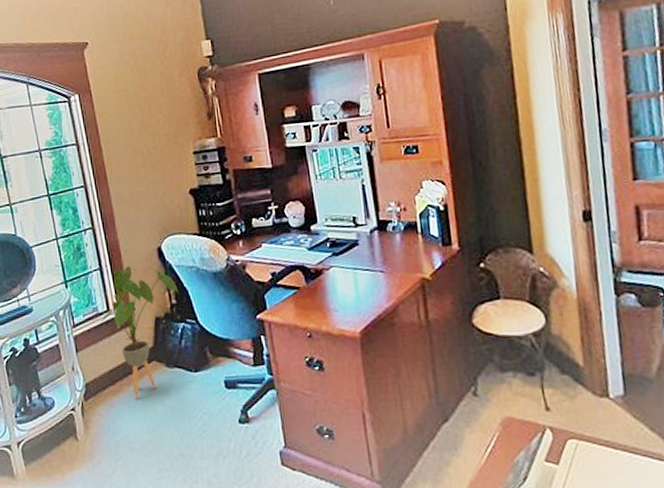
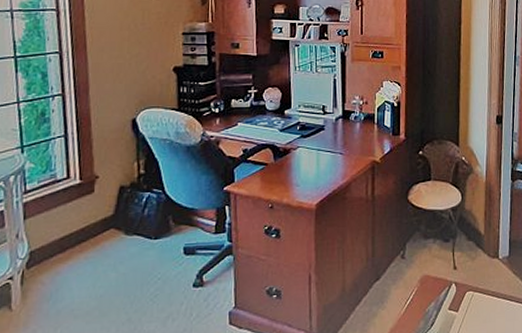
house plant: present [100,265,178,399] -> none [57,134,148,266]

